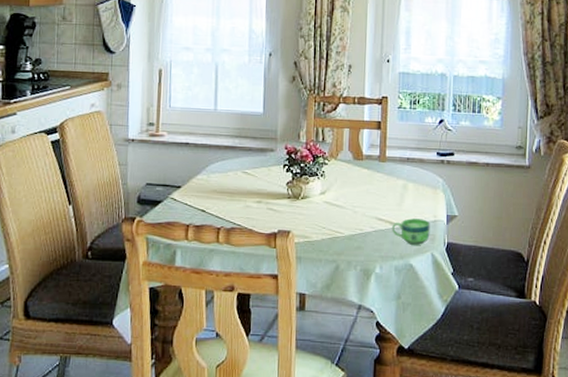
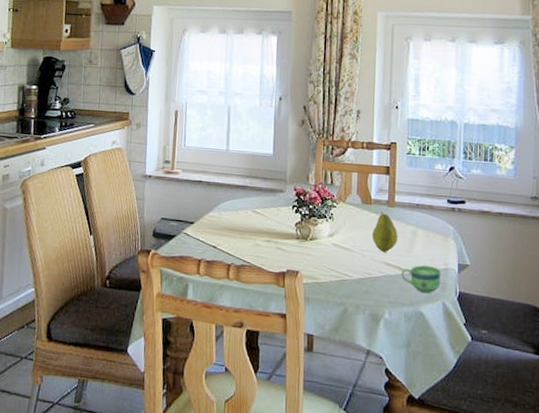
fruit: none [364,166,389,207] -> present [372,210,398,252]

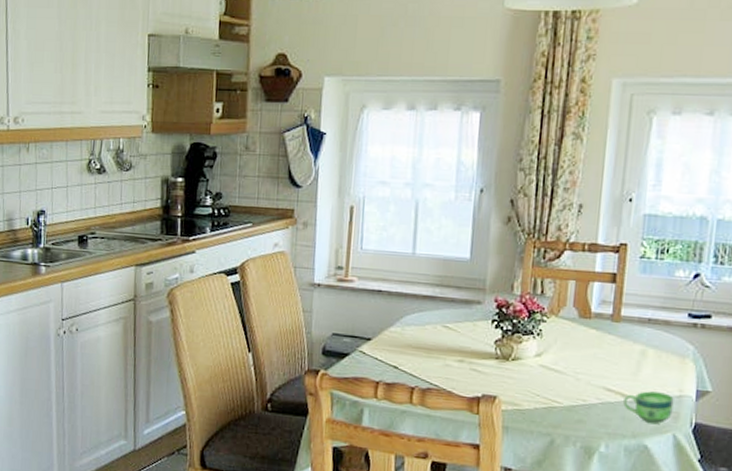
fruit: present [372,210,398,252] -> none [590,326,622,375]

